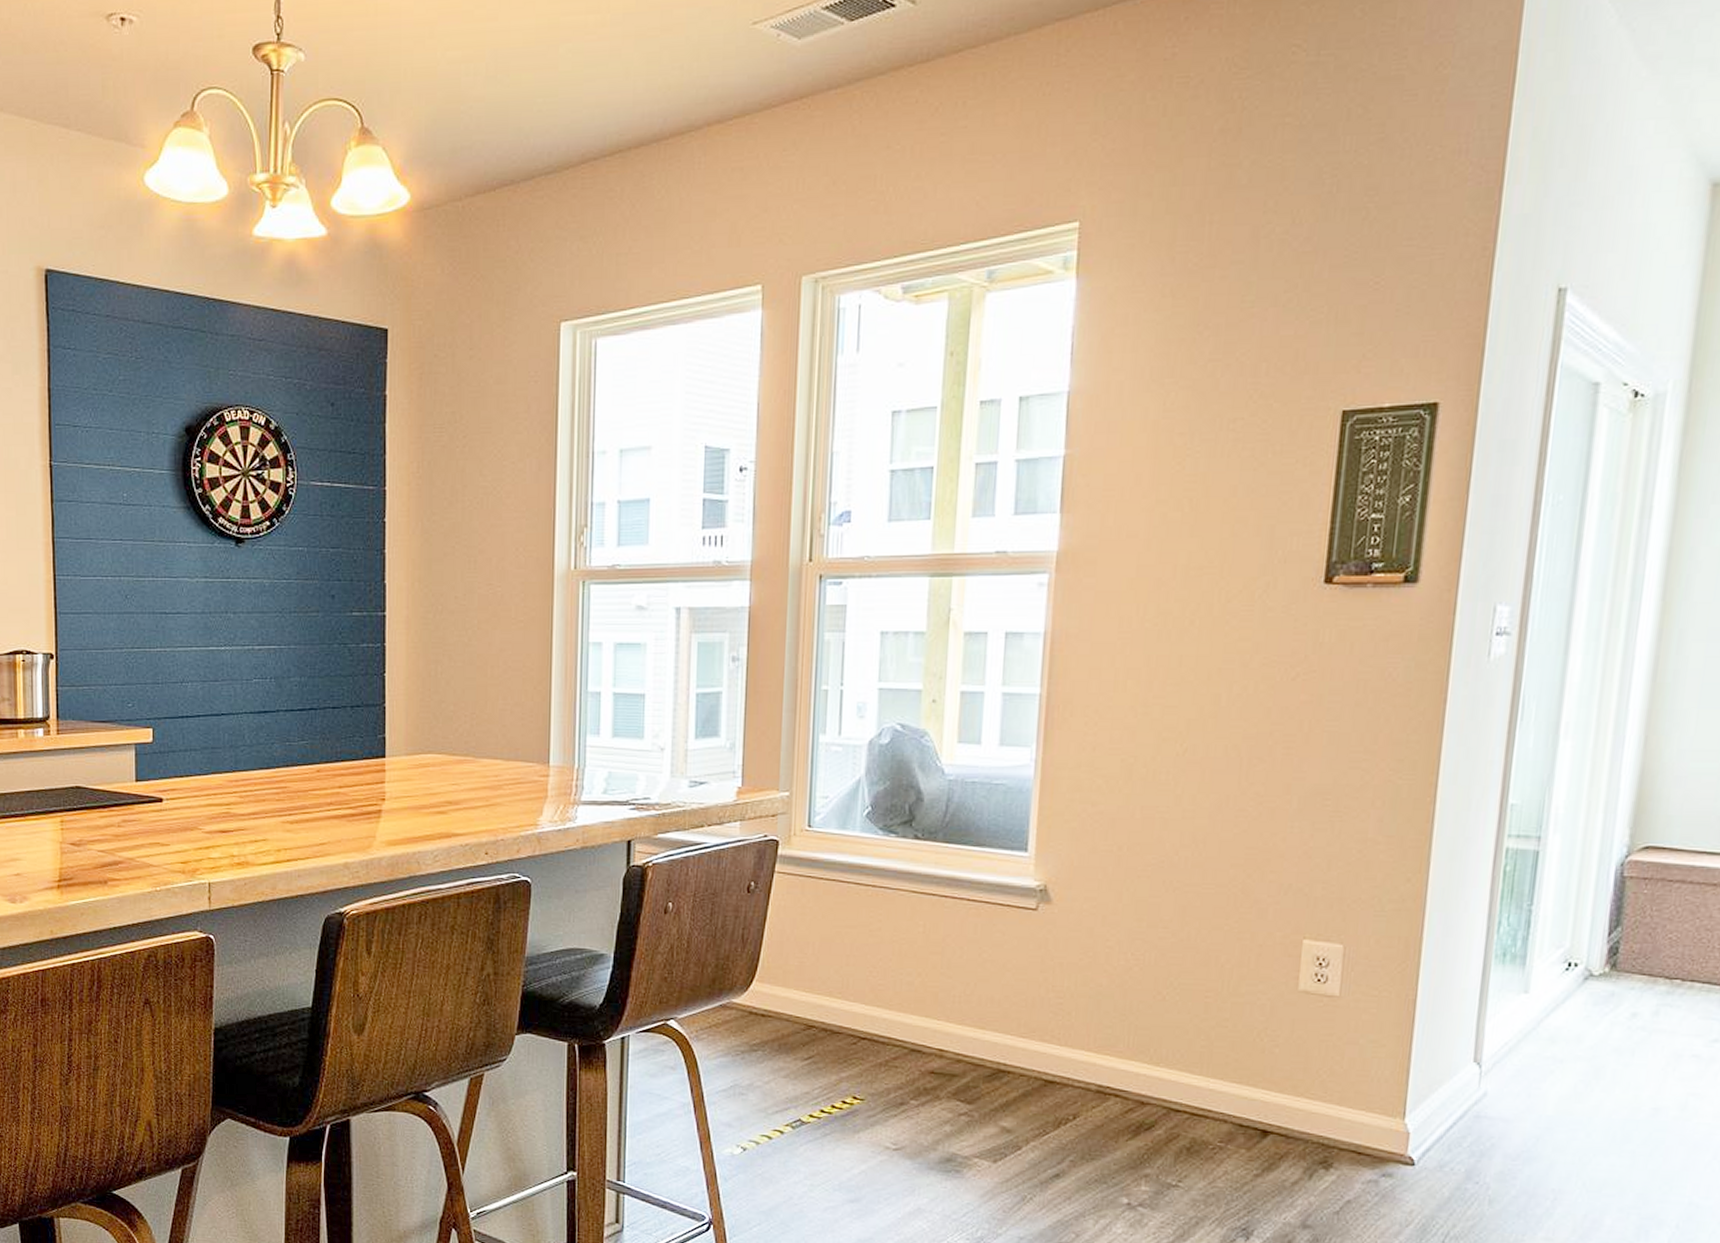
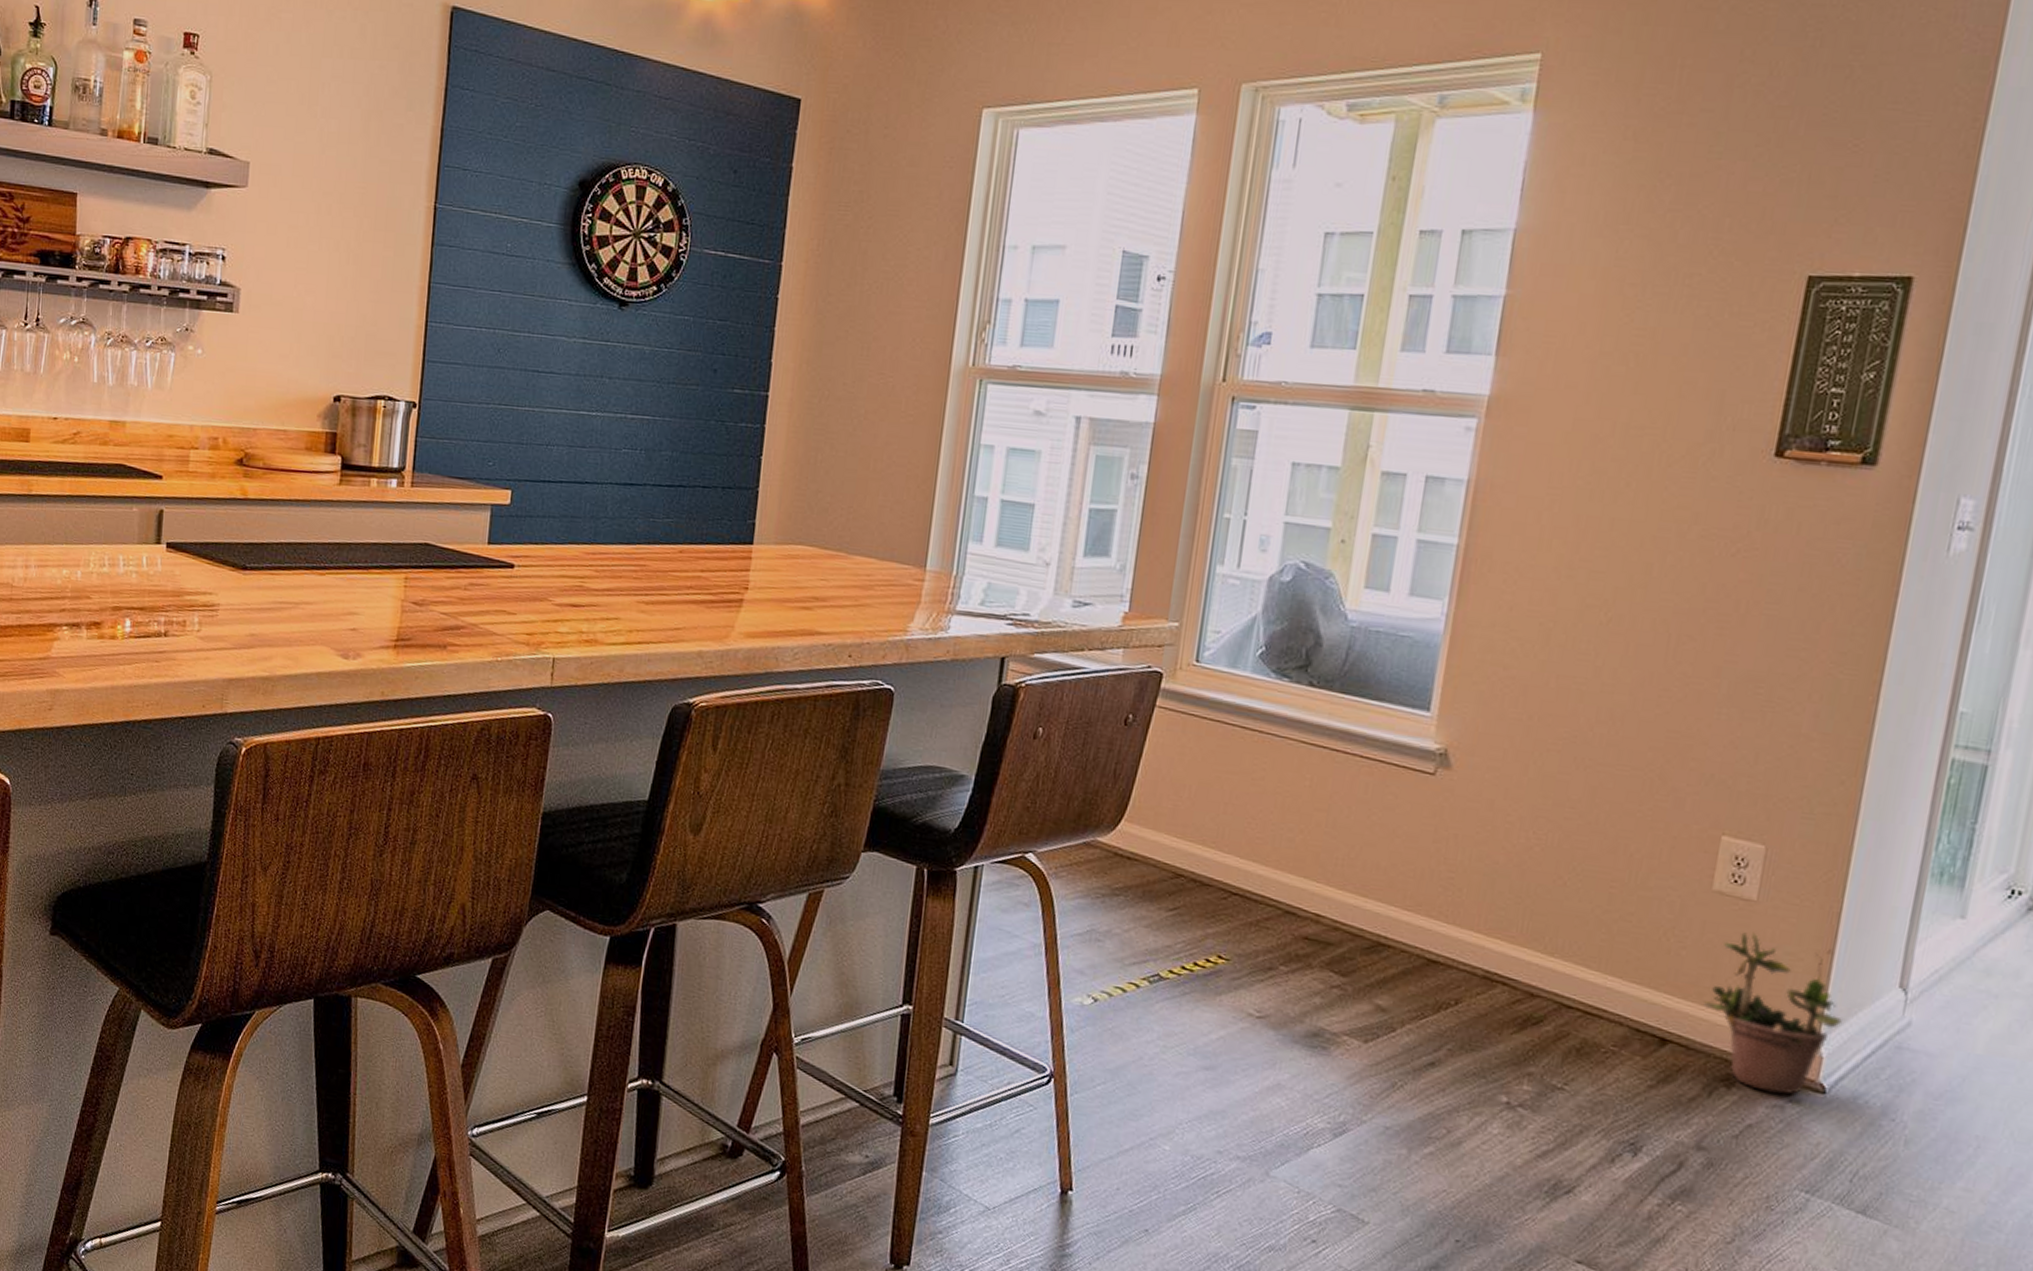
potted plant: none [1299,1025,1424,1170] -> present [1704,932,1842,1094]

